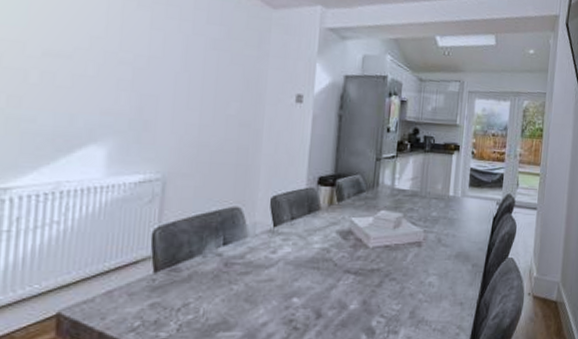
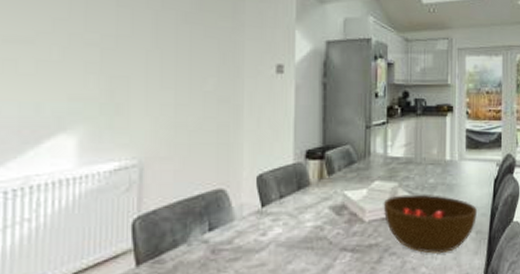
bowl: none [387,225,476,283] -> present [383,194,478,254]

